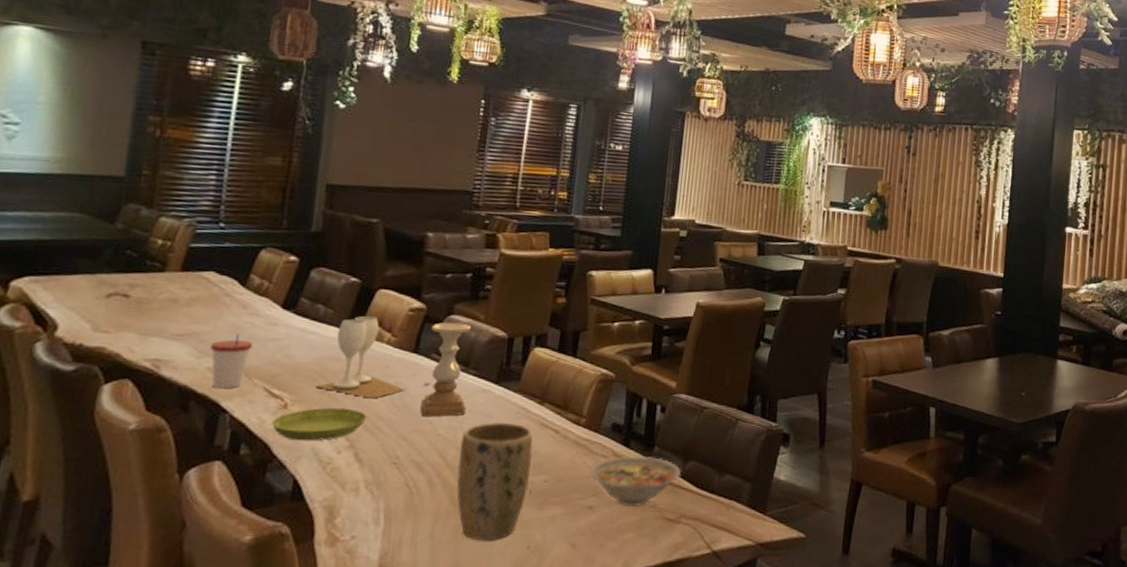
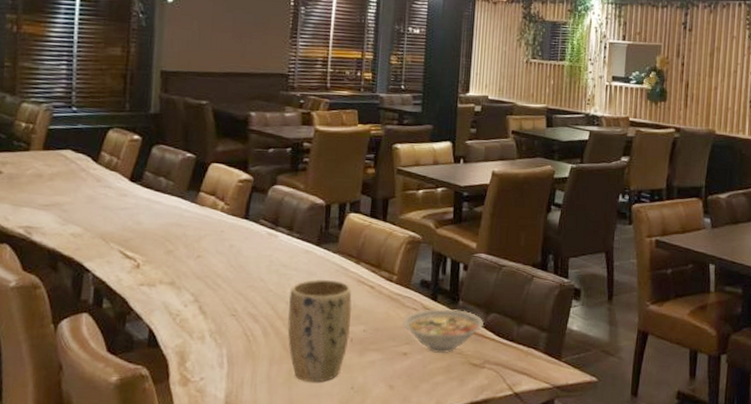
cup: present [210,334,253,389] -> none [72,204,108,252]
saucer: present [272,407,367,442] -> none [128,267,208,297]
wineglass: present [317,315,430,399] -> none [163,186,260,259]
candle holder: present [420,322,472,417] -> none [252,191,293,275]

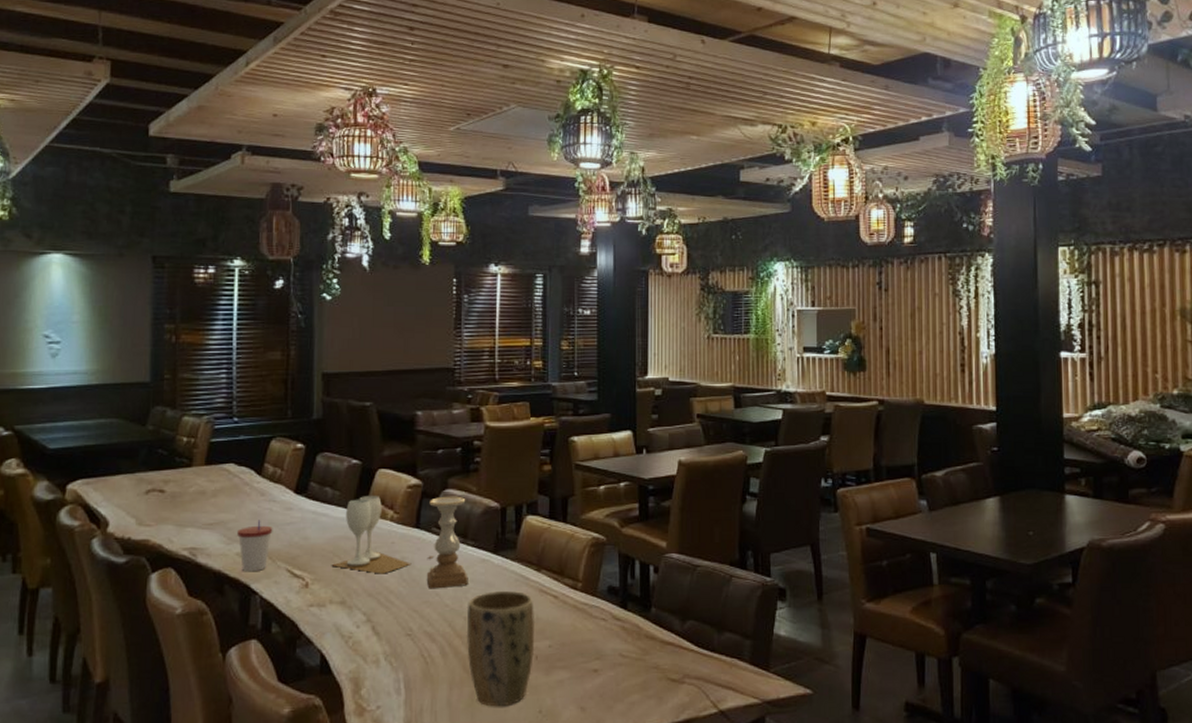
cup: none [72,204,108,252] -> present [237,520,273,572]
wineglass: none [163,186,260,259] -> present [332,495,434,574]
candle holder: none [252,191,293,275] -> present [426,496,468,589]
soup bowl: present [402,308,484,353] -> none [591,617,680,668]

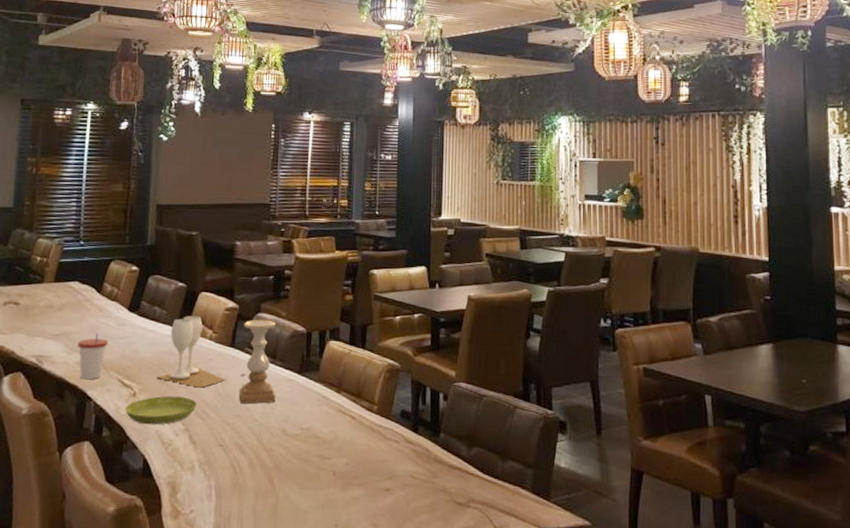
saucer: none [297,584,379,618] -> present [125,395,197,425]
plant pot: present [466,590,535,707] -> none [272,409,334,519]

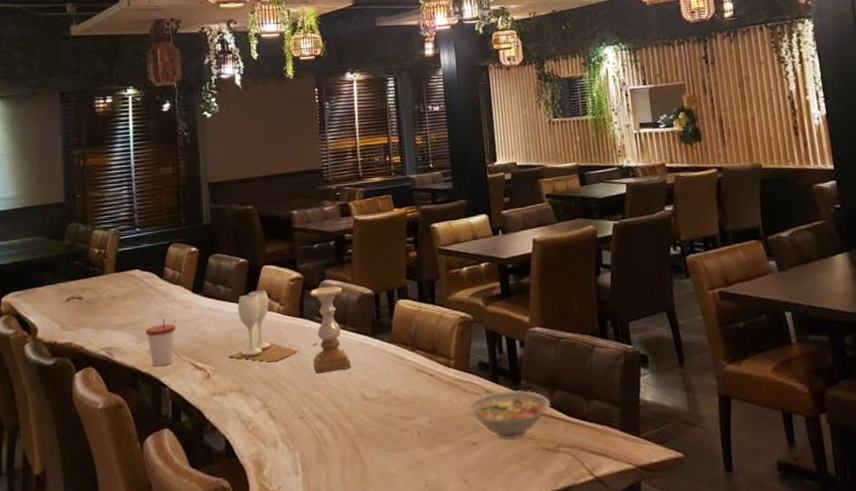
saucer: present [125,395,197,425] -> none [201,372,273,406]
soup bowl: none [384,440,466,490] -> present [467,390,550,440]

